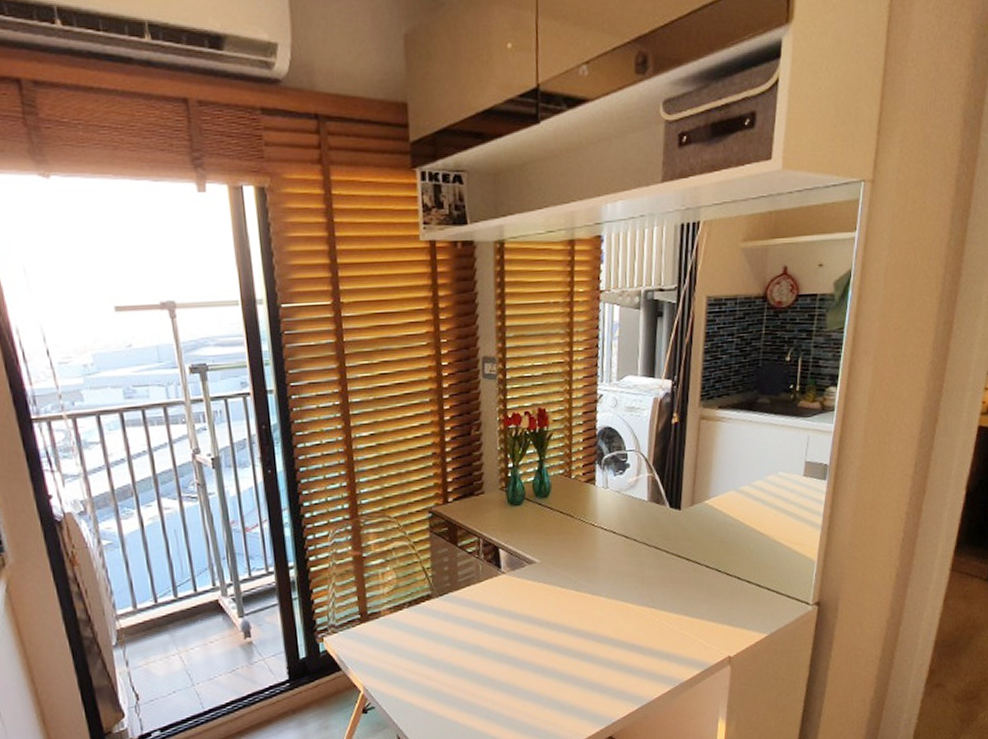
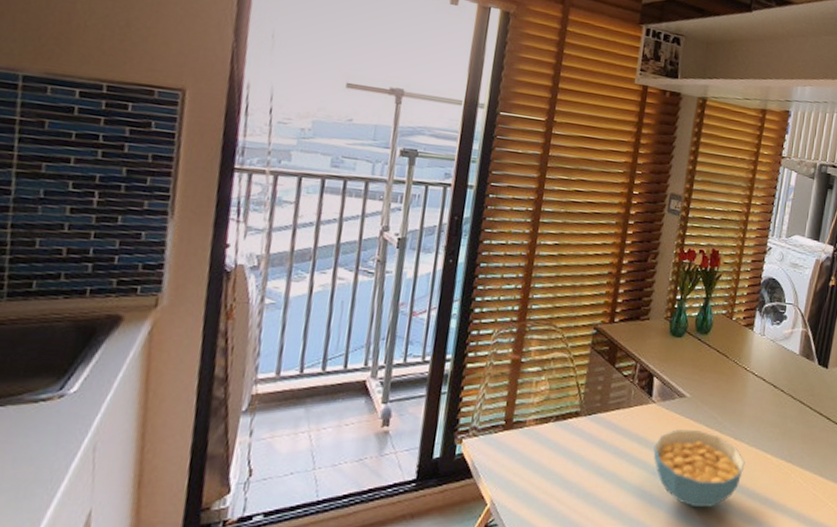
cereal bowl: none [511,592,607,664] -> present [653,429,745,508]

